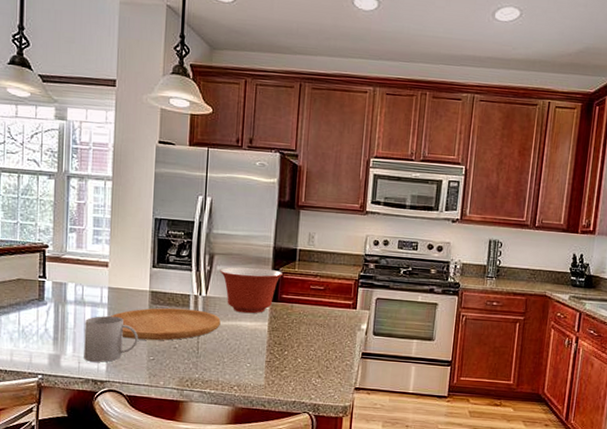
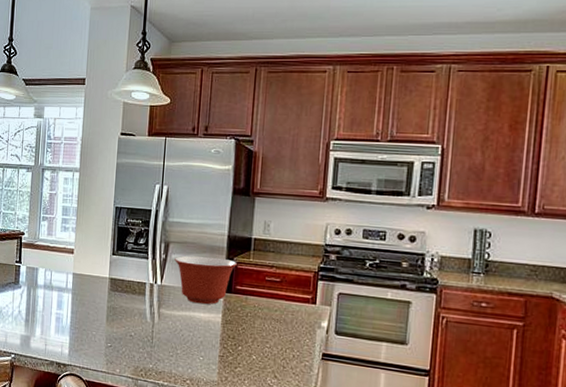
mug: present [84,315,138,363] -> none [50,300,98,346]
cutting board: present [110,307,221,341] -> none [73,295,175,328]

